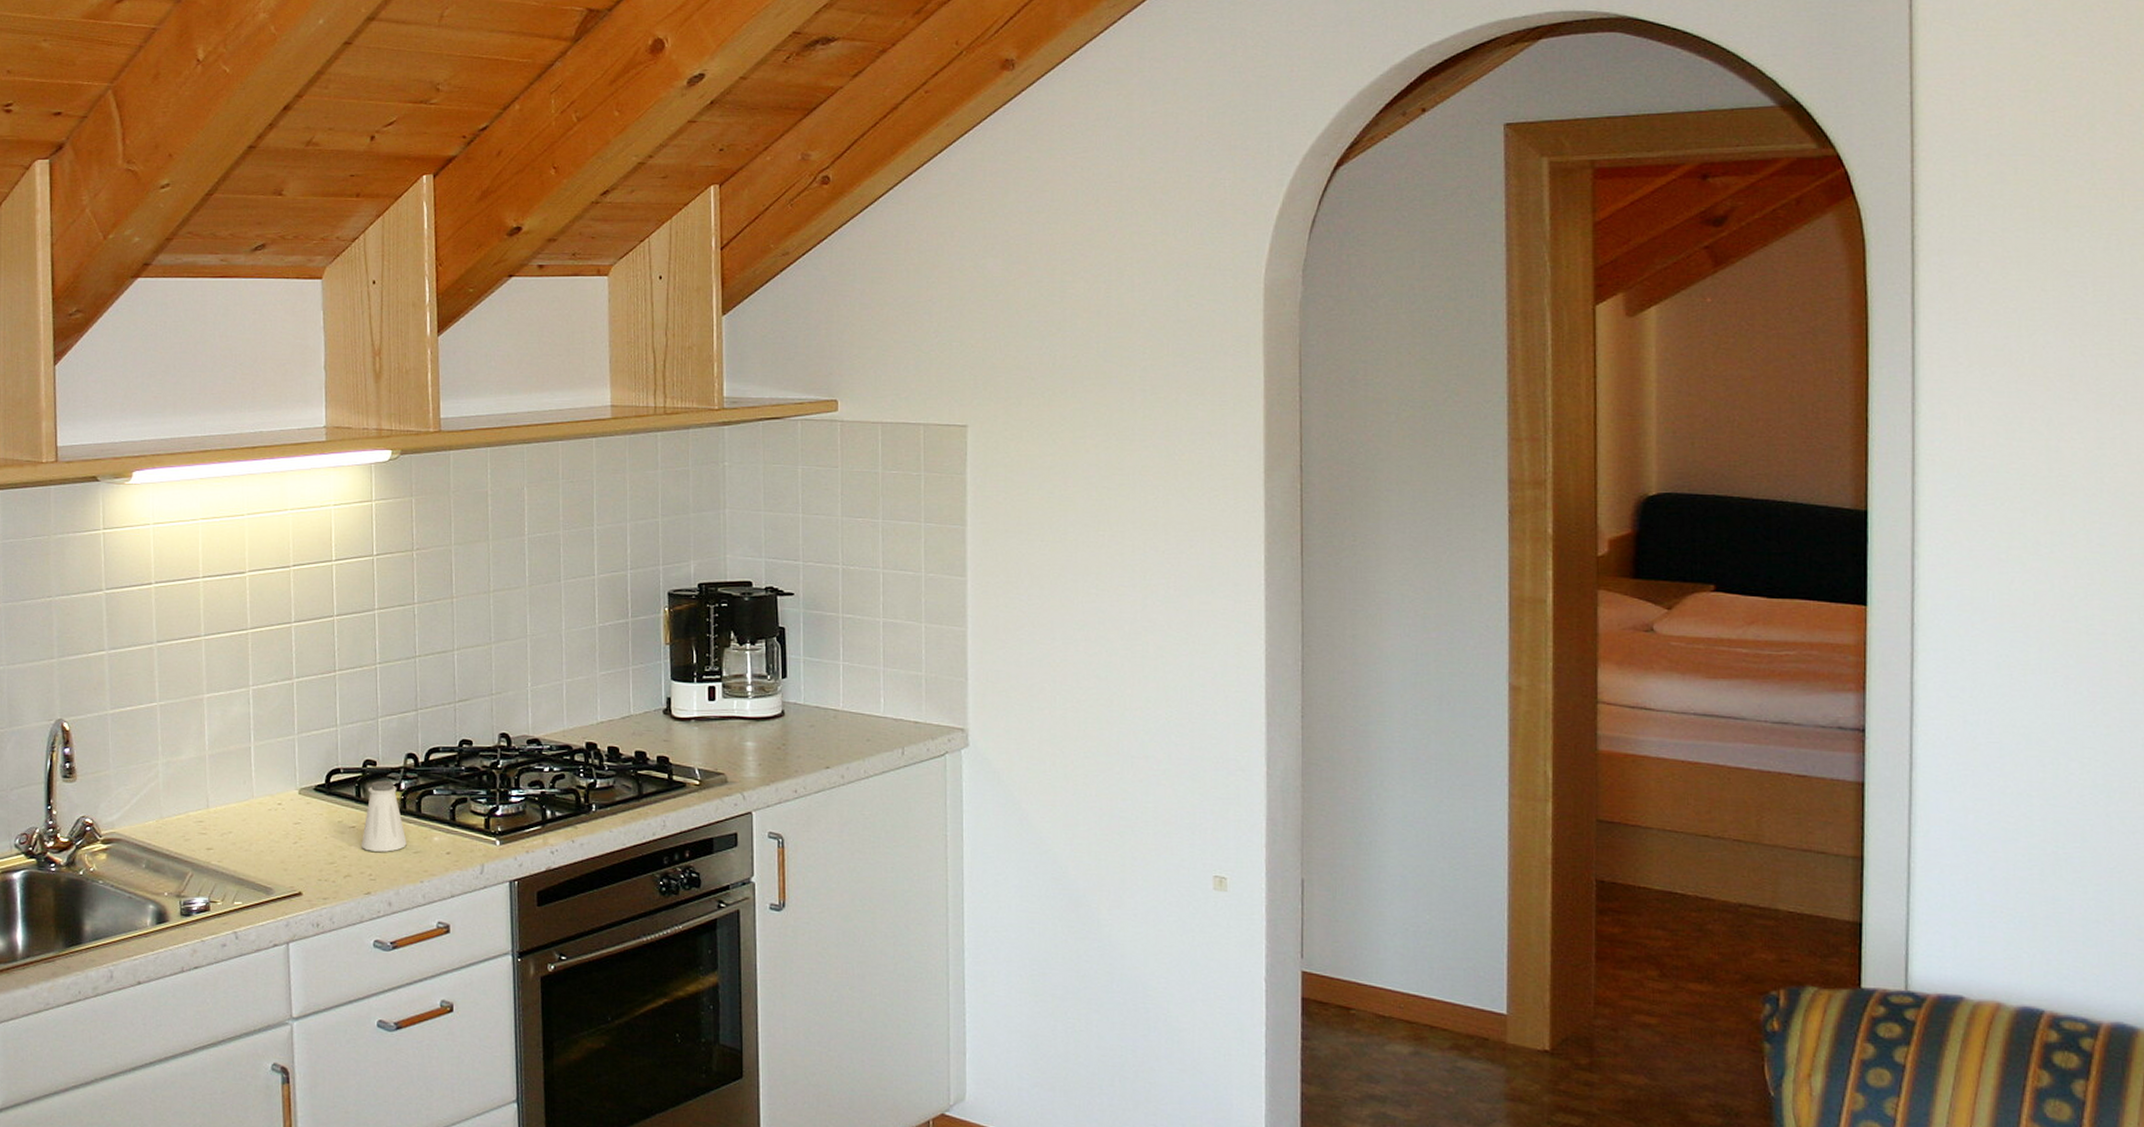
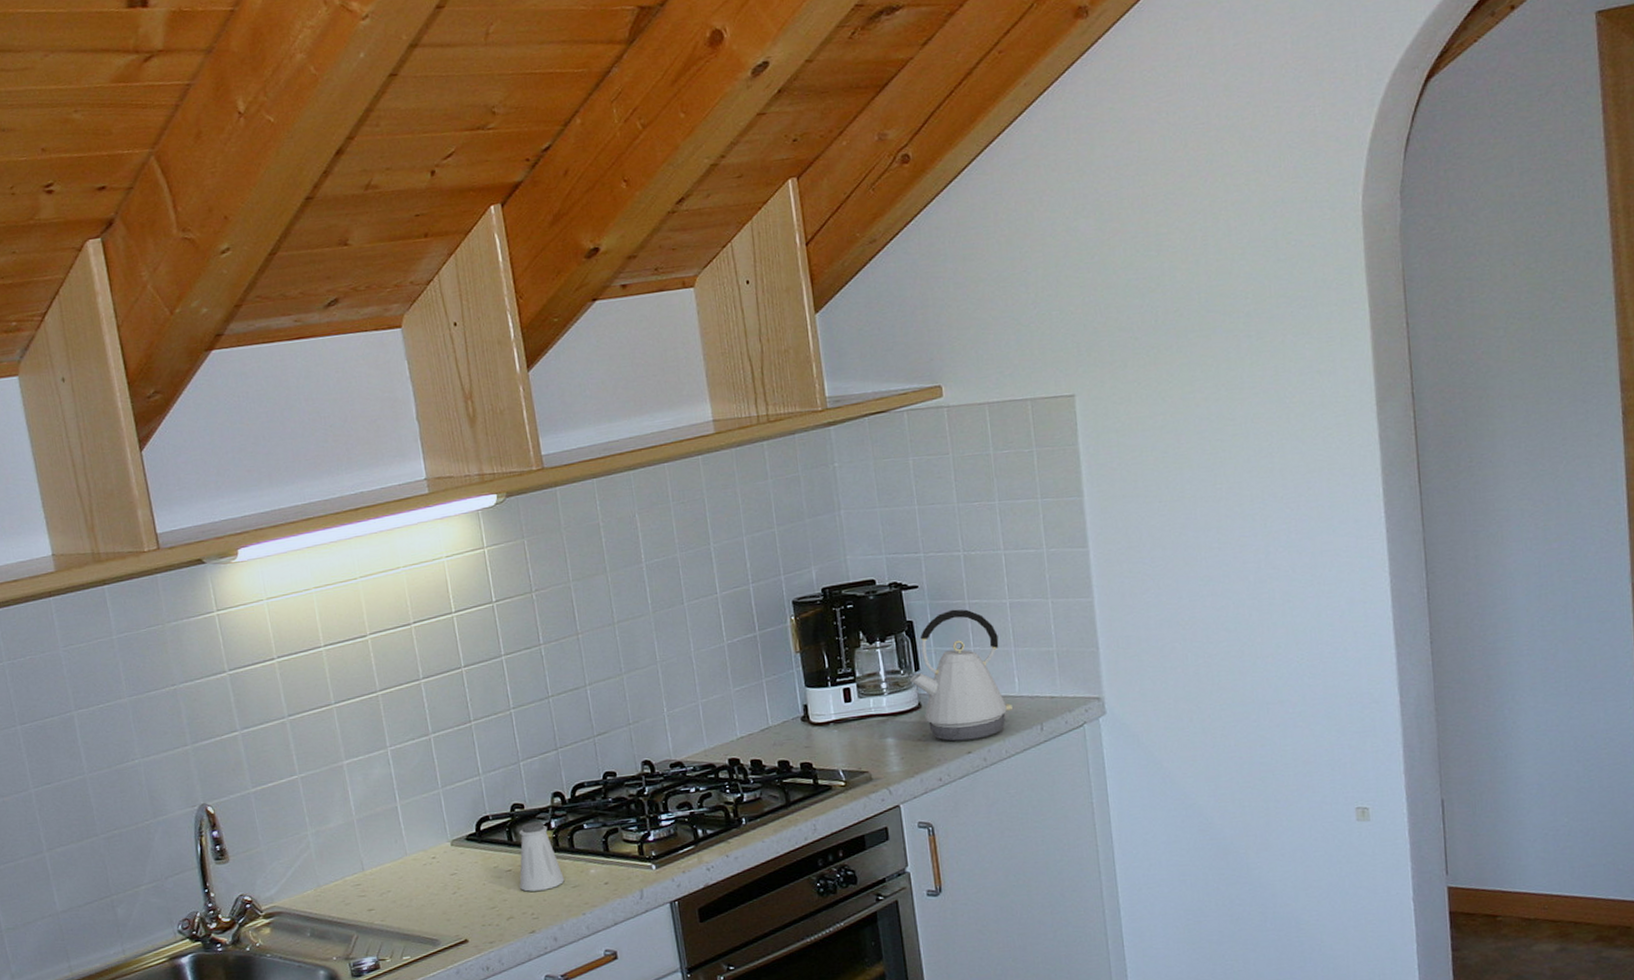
kettle: none [775,621,877,756] -> present [909,609,1014,742]

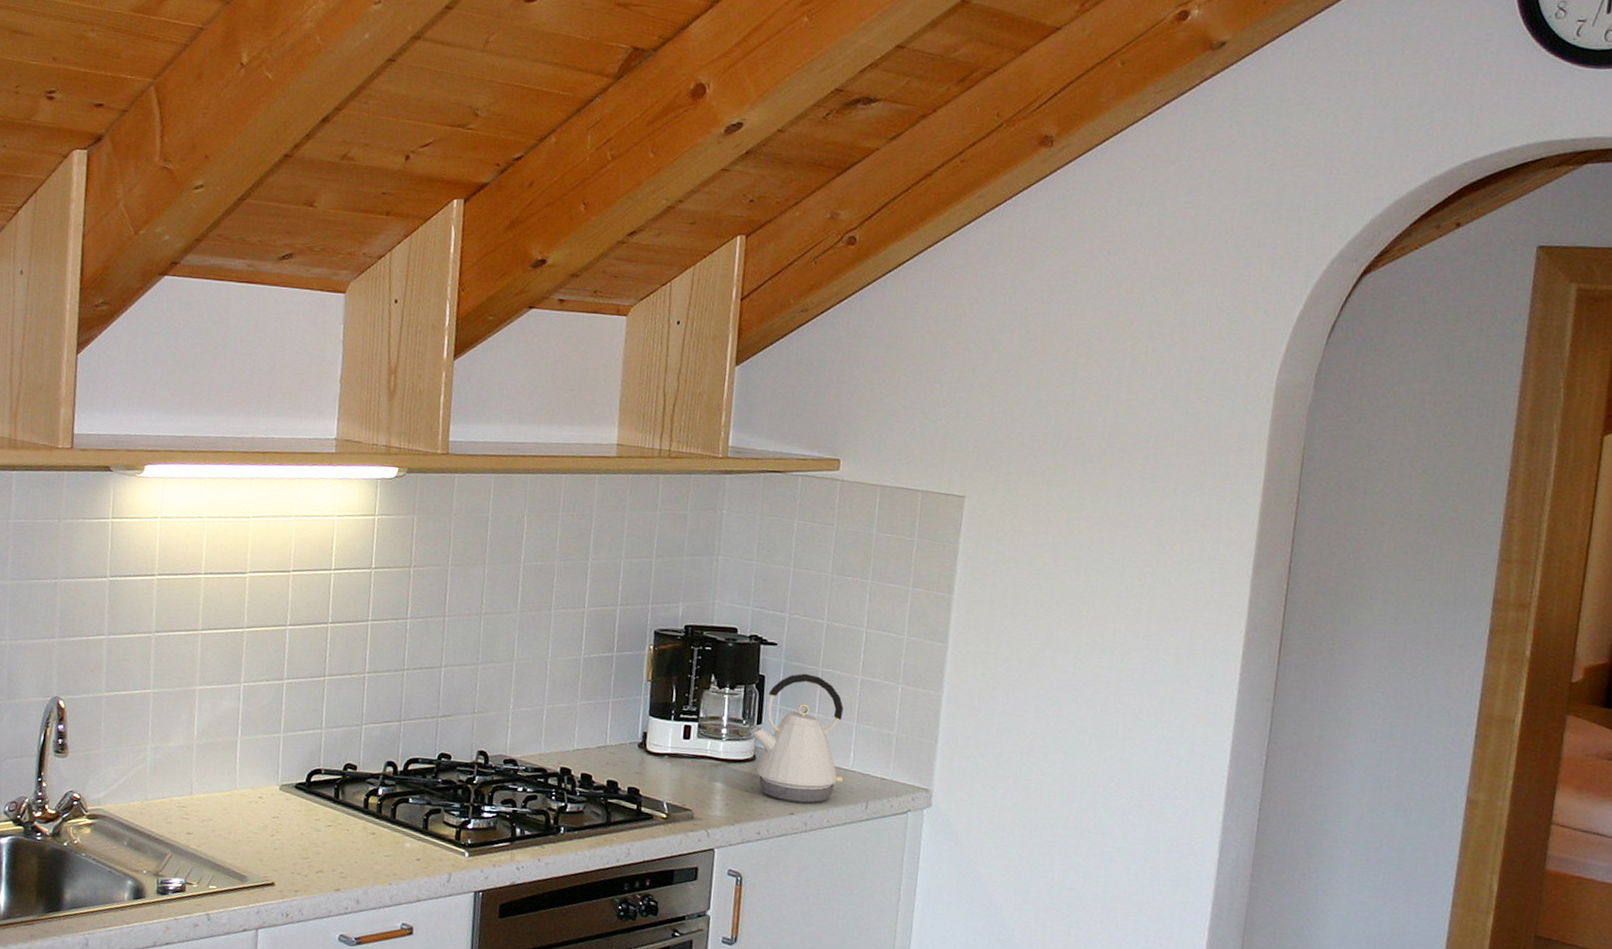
saltshaker: present [519,821,564,892] -> none [335,784,380,853]

